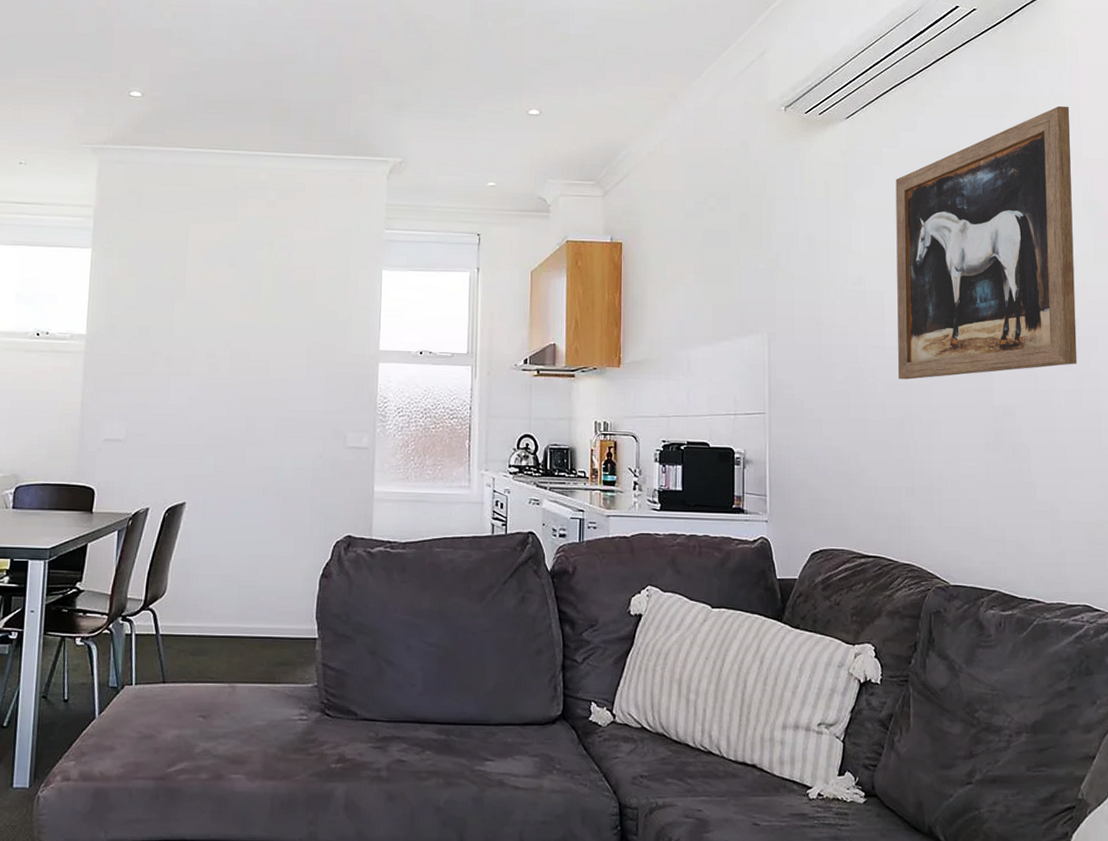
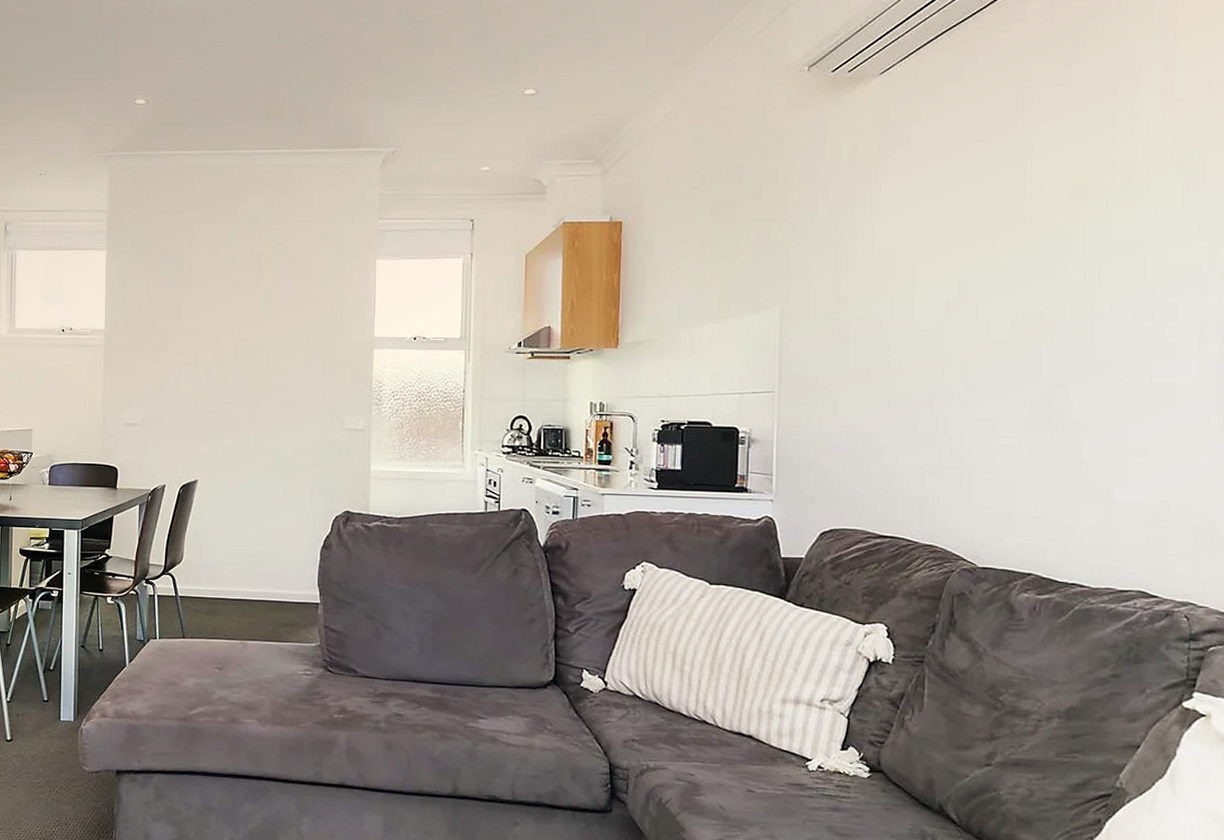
wall art: present [895,105,1077,380] -> none [928,40,1162,354]

